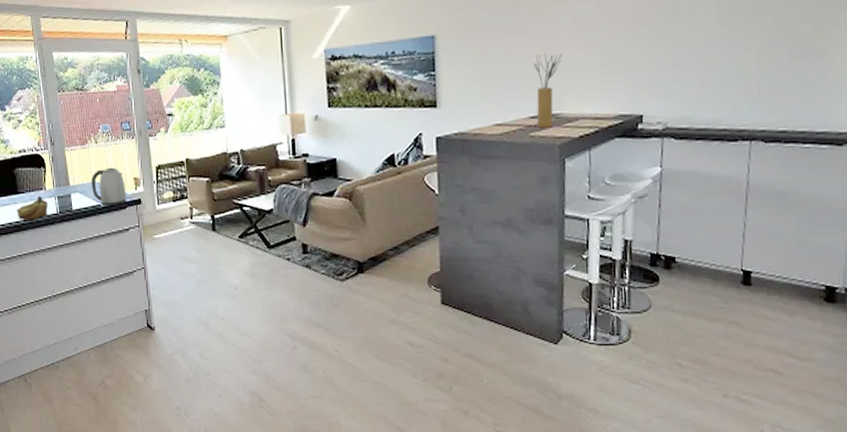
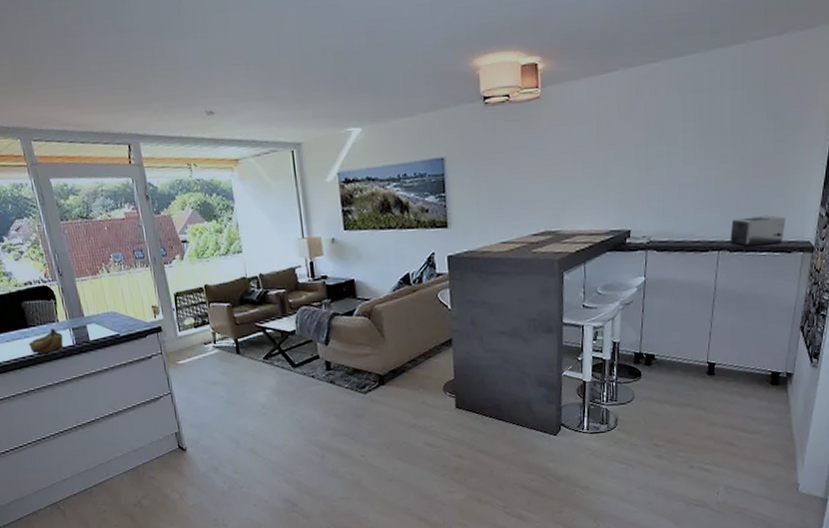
kettle: present [91,167,127,207] -> none [107,296,147,336]
vase: present [533,53,563,129] -> none [535,174,562,246]
toaster: none [764,102,833,139] -> present [730,215,785,248]

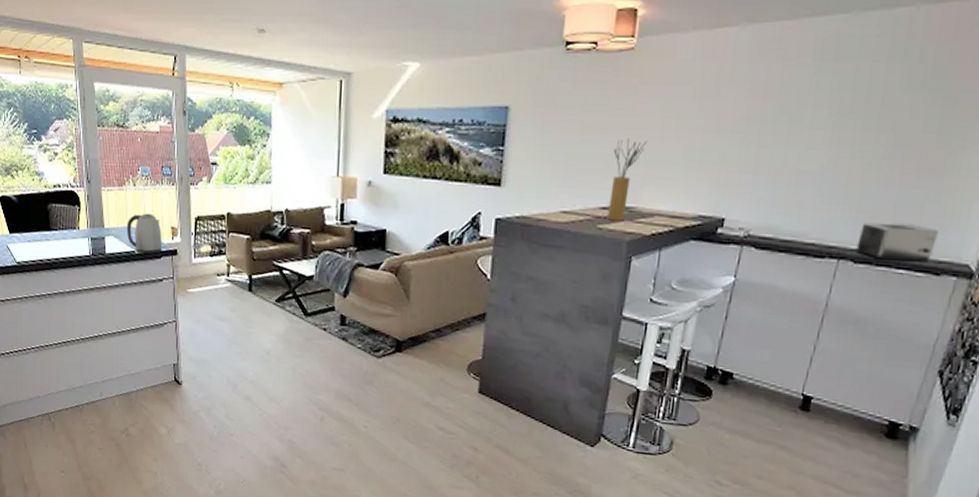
fruit: present [28,329,65,355] -> none [48,235,81,261]
kettle: none [107,296,147,336] -> present [127,213,163,255]
vase: none [535,174,562,246] -> present [608,138,648,223]

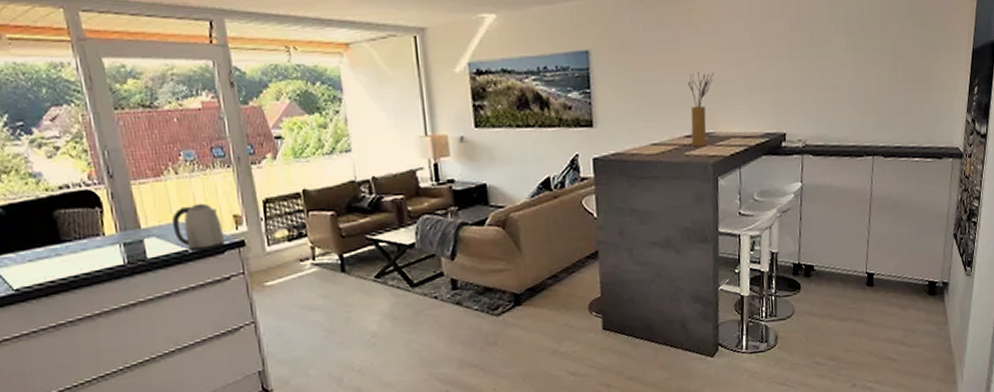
toaster: present [856,222,938,263] -> none [883,121,935,153]

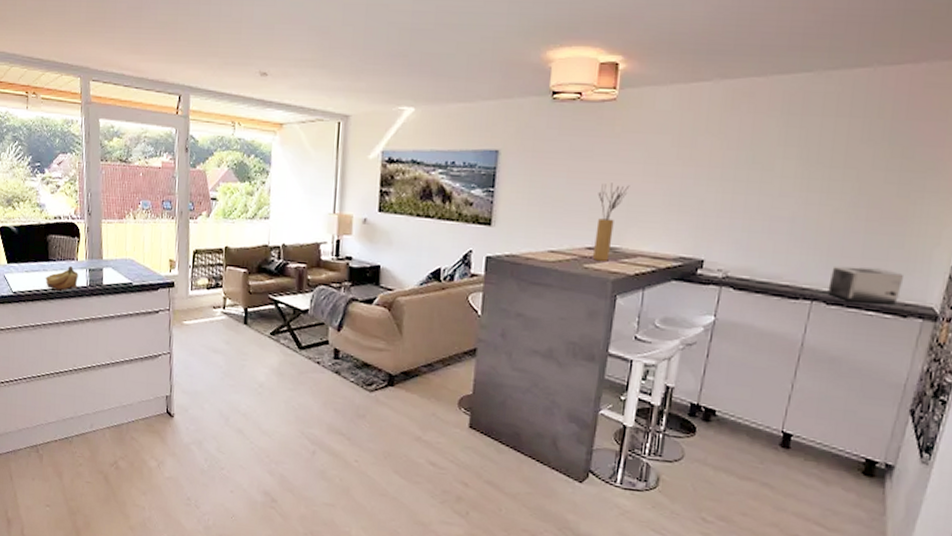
fruit: none [60,244,111,277] -> present [45,266,78,291]
kettle: present [172,203,226,253] -> none [125,246,160,287]
toaster: none [883,121,935,153] -> present [827,266,903,305]

